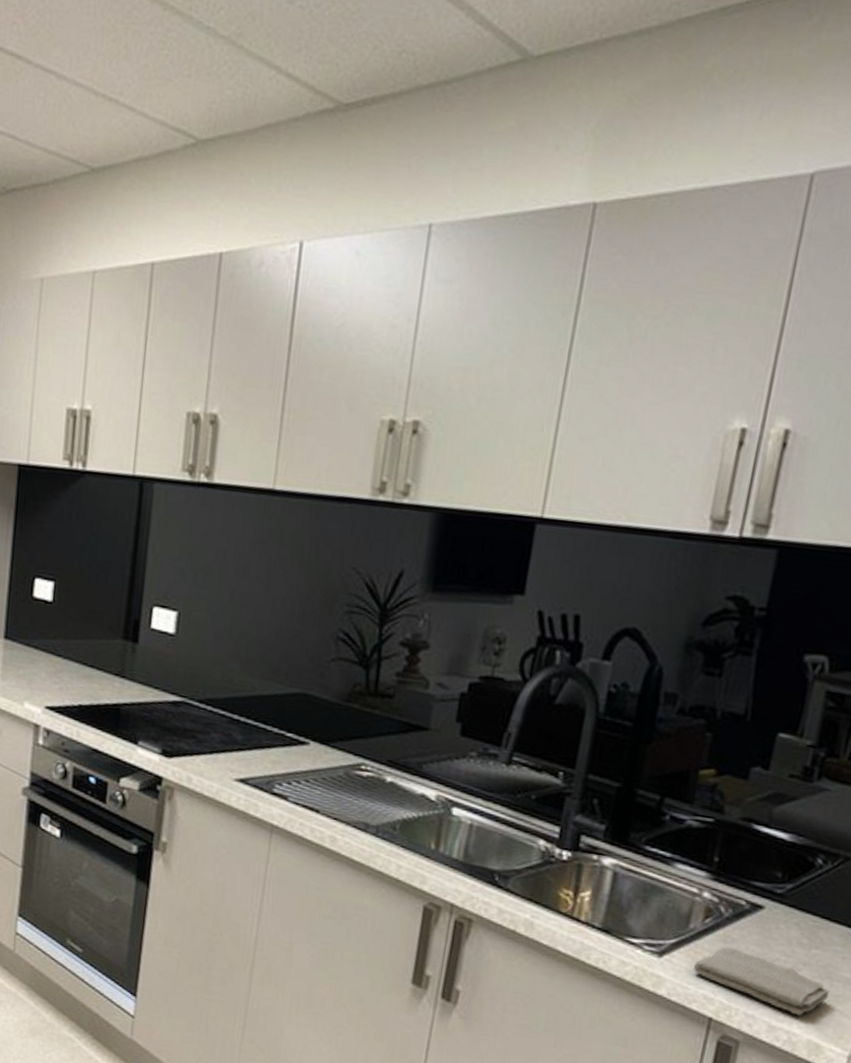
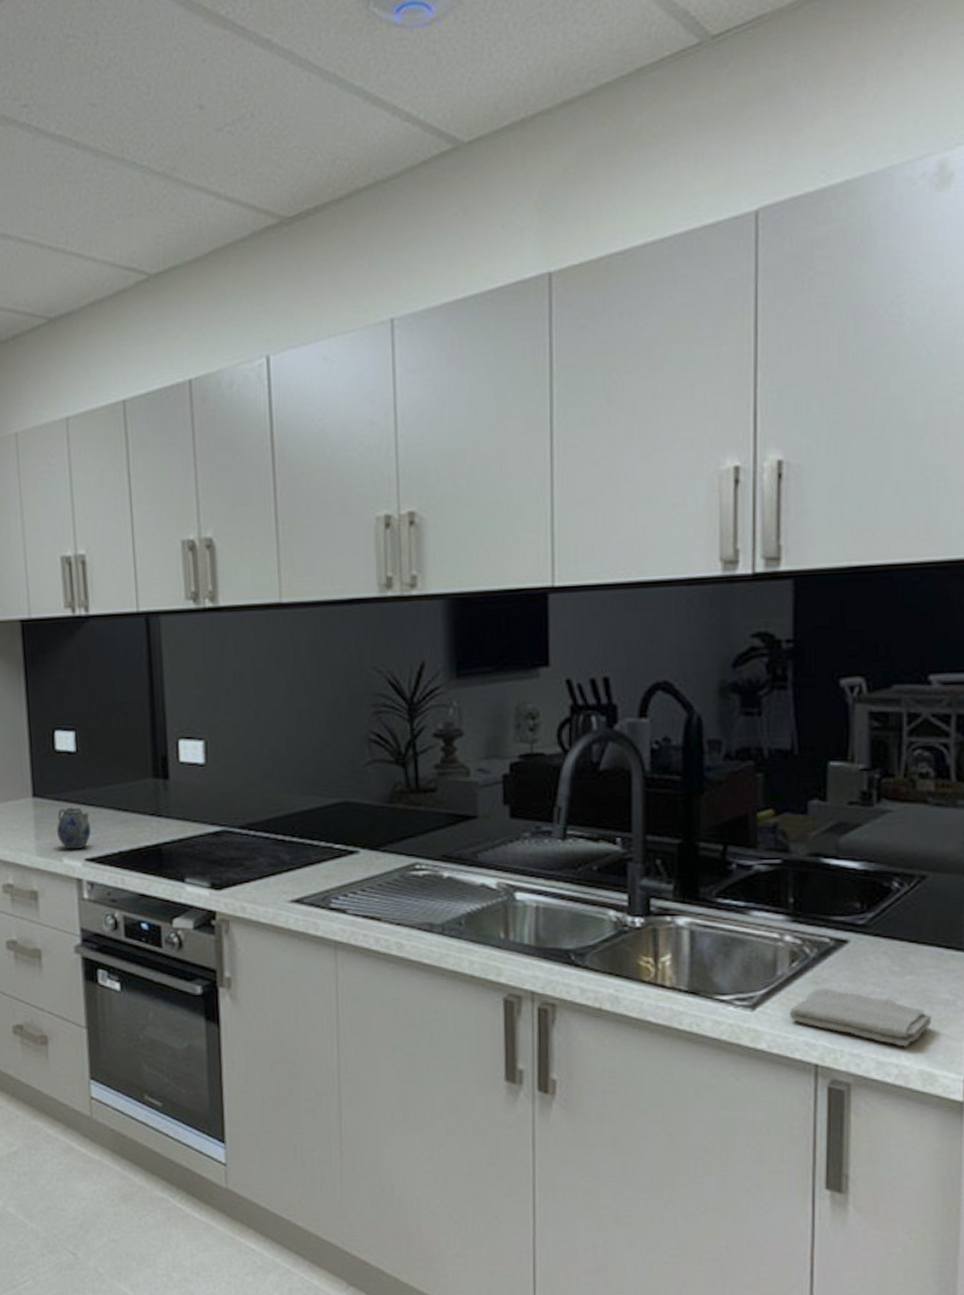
teapot: none [22,654,56,697] -> present [57,807,92,850]

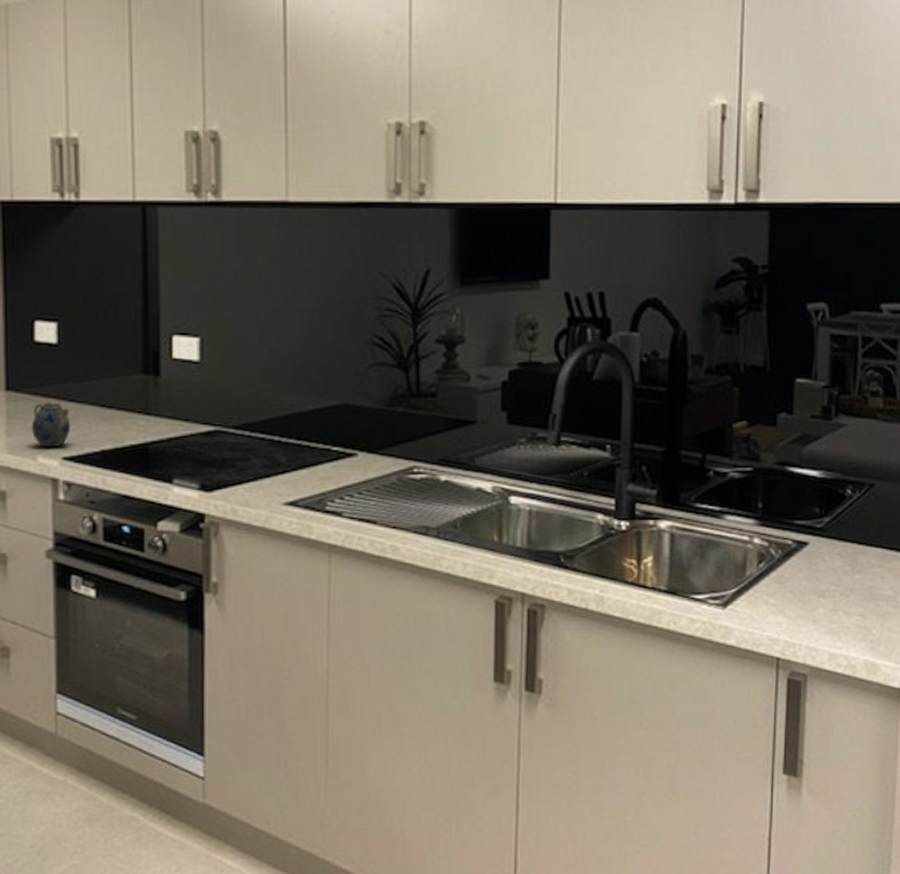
washcloth: present [789,988,931,1047] -> none [755,587,876,640]

